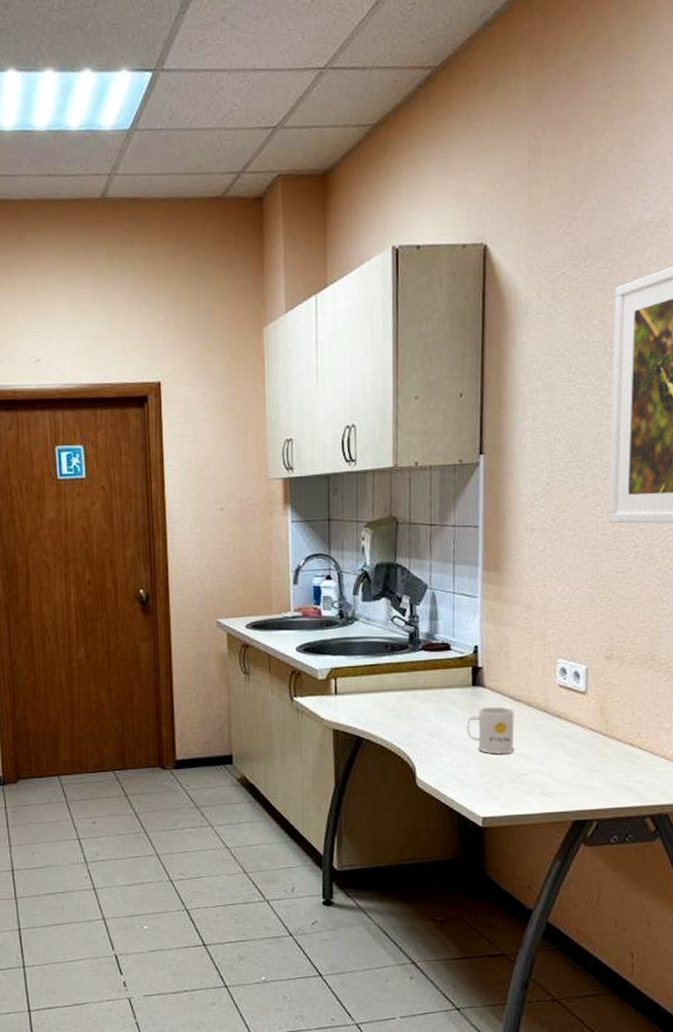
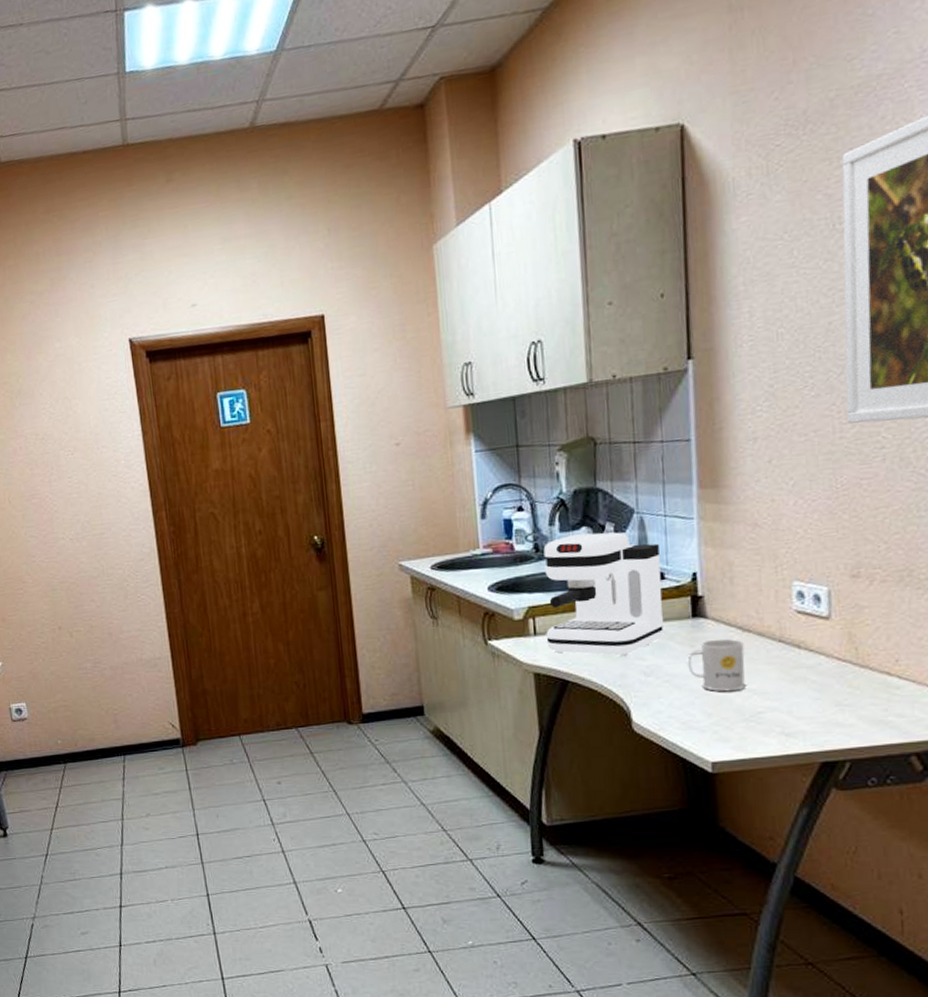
coffee maker: none [345,604,448,719] -> present [543,532,664,657]

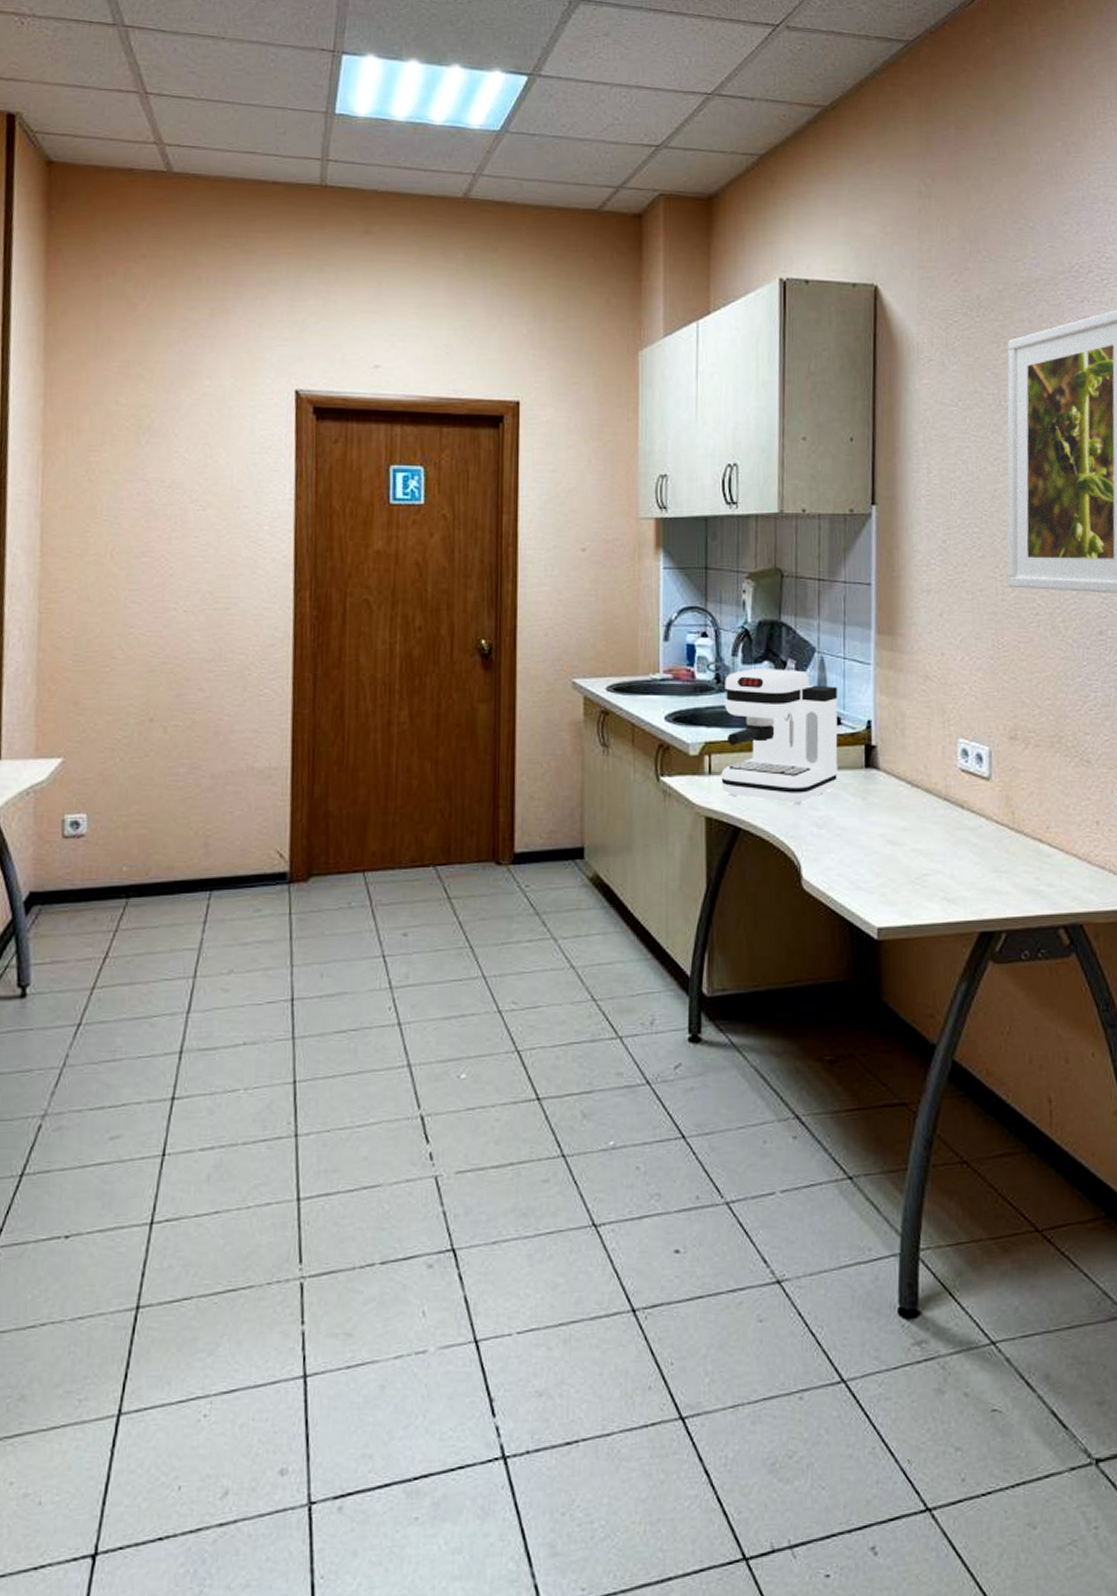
mug: present [687,638,747,692] -> none [859,792,914,850]

